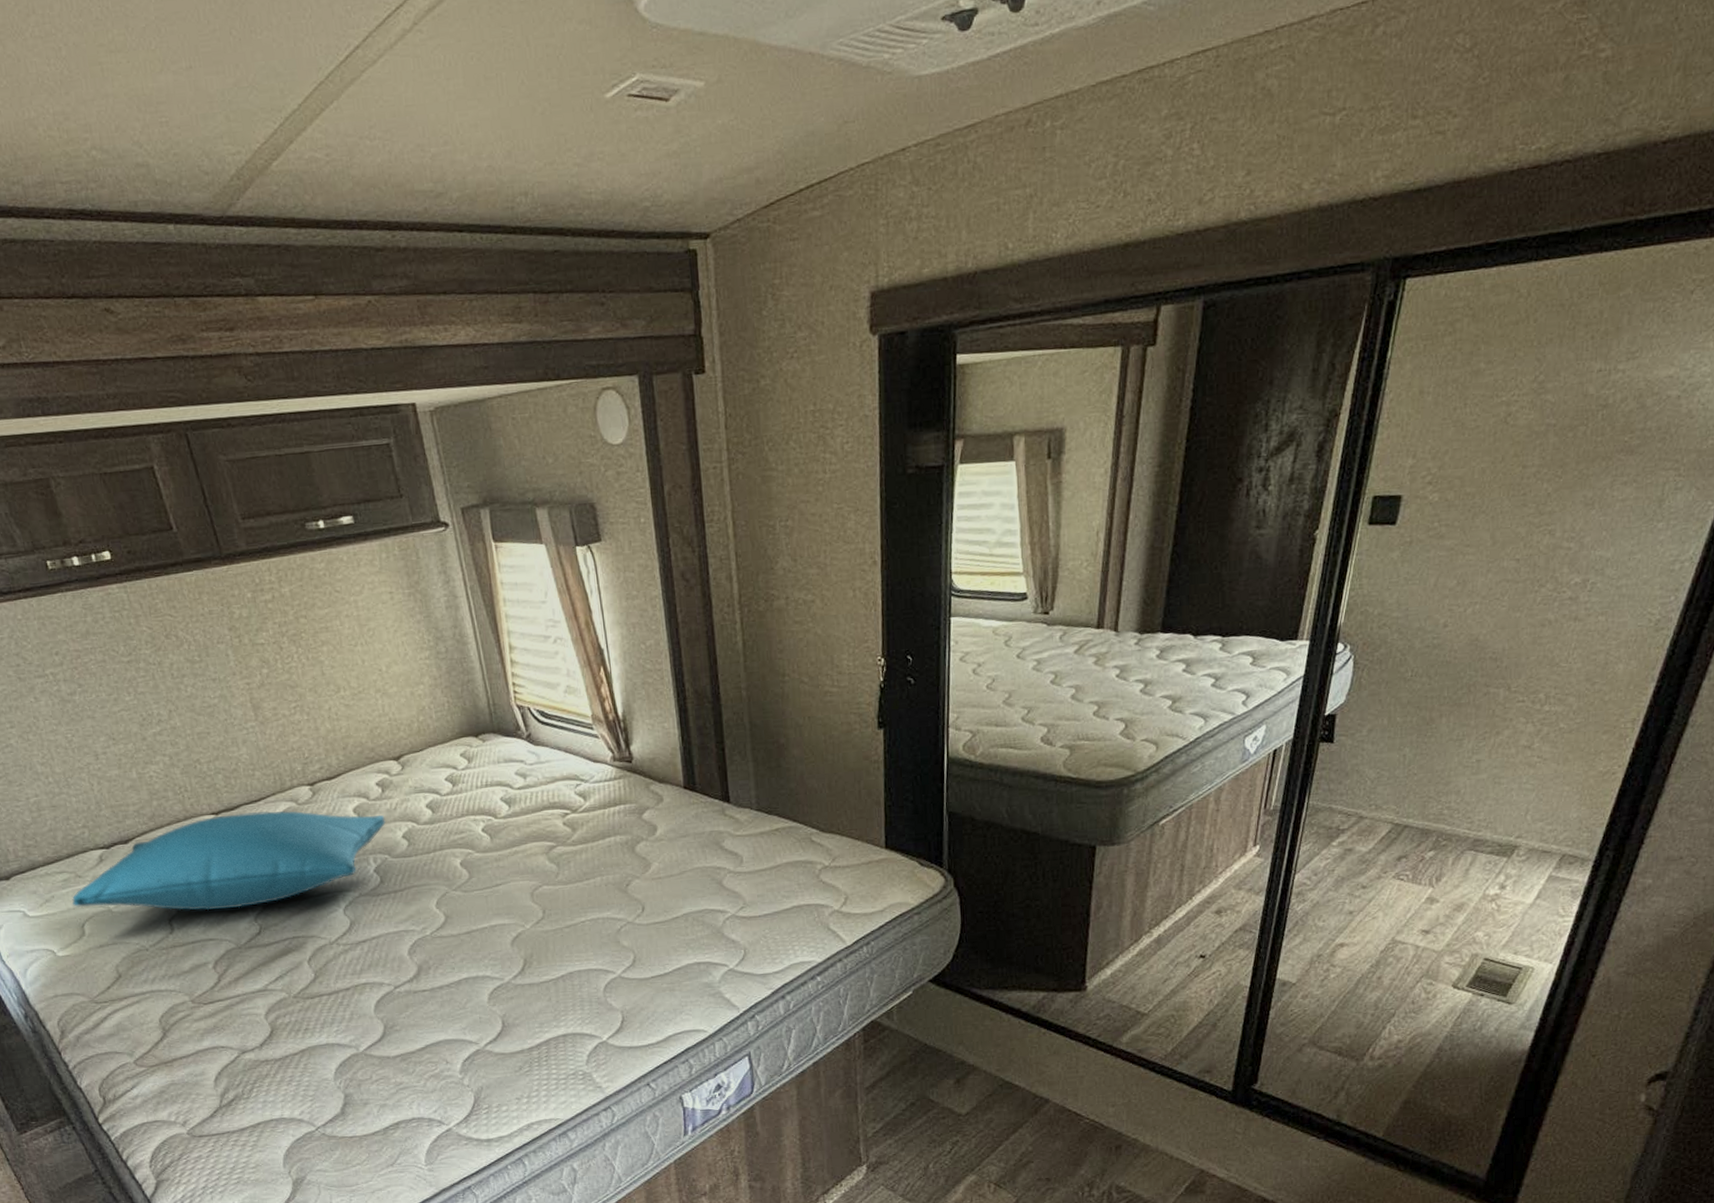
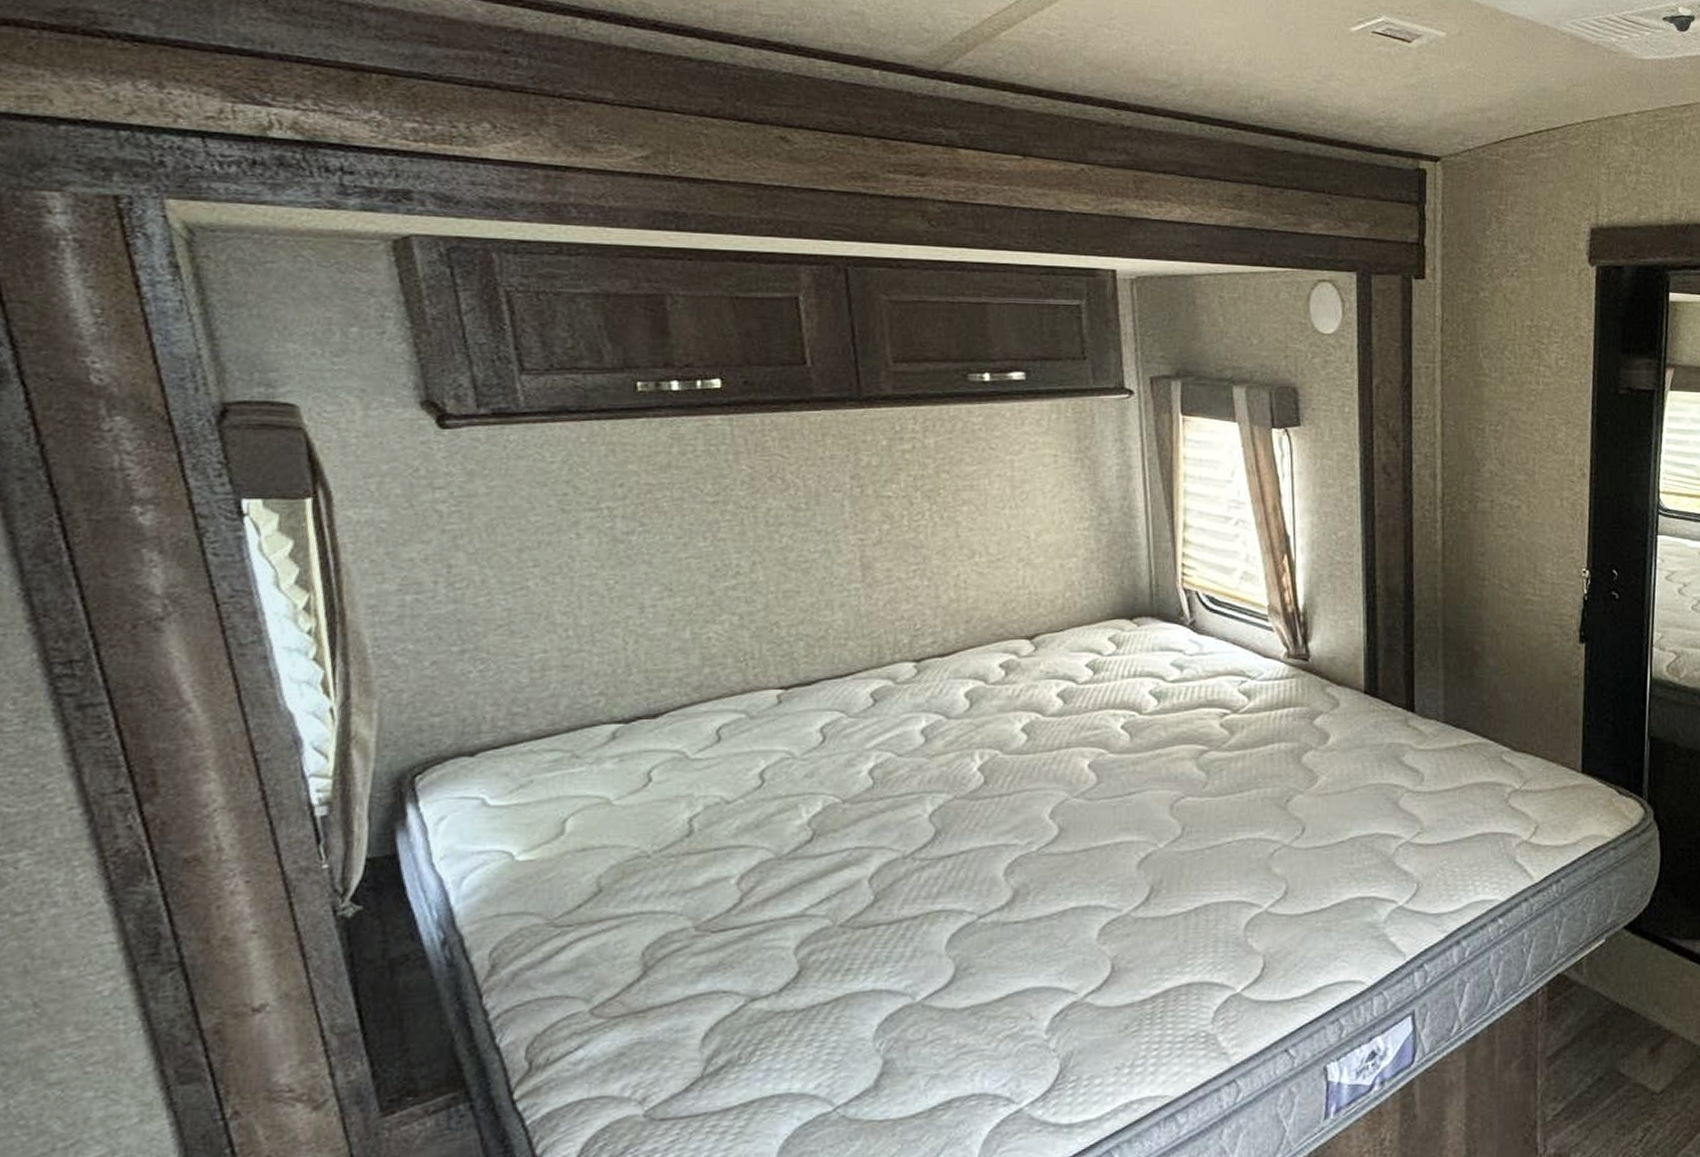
pillow: present [71,810,386,911] -> none [556,689,1004,809]

